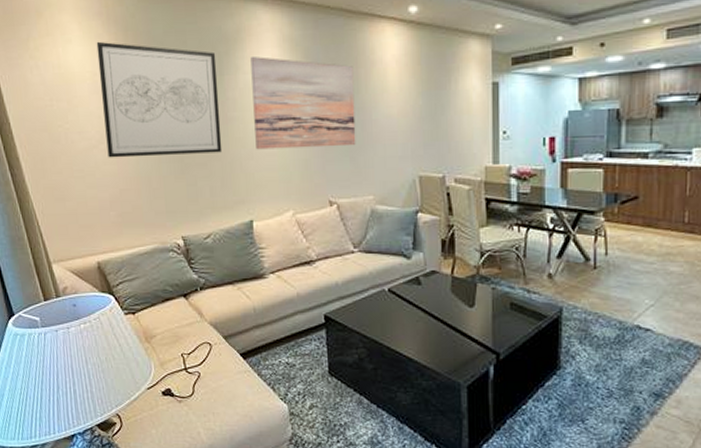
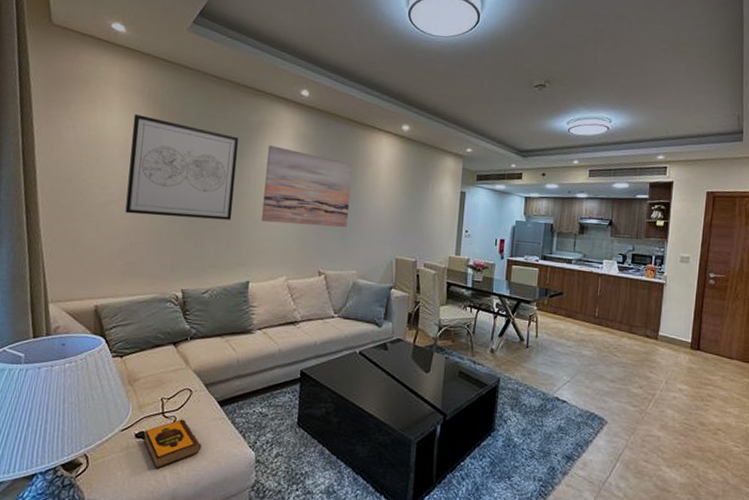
hardback book: none [170,374,231,425] -> present [143,419,202,469]

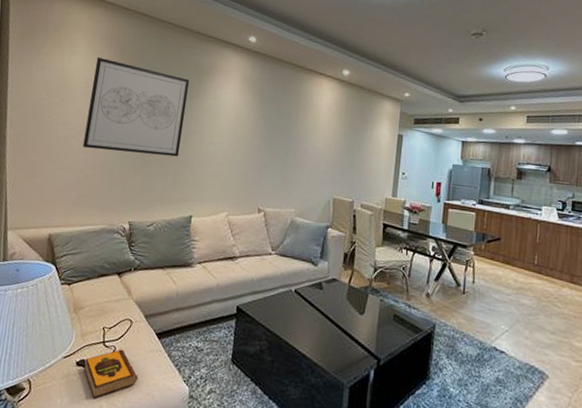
wall art: present [262,146,353,228] -> none [207,87,295,167]

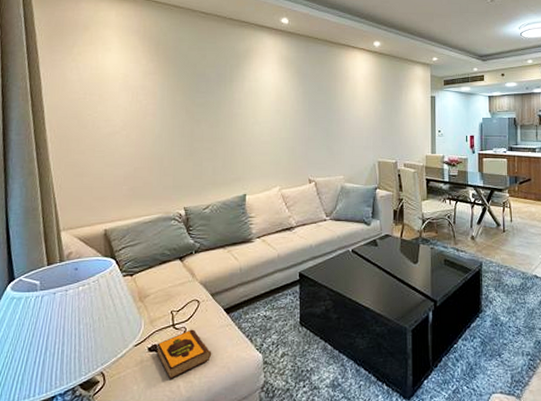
wall art: present [82,57,190,157] -> none [128,51,229,142]

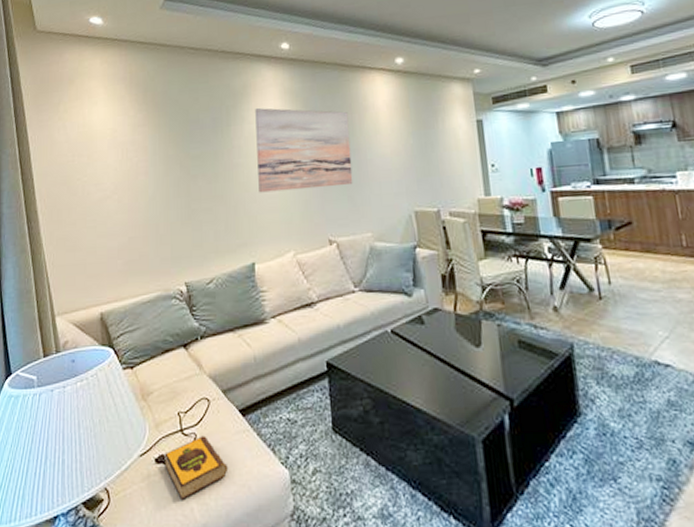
wall art: none [254,70,333,139] -> present [255,108,353,193]

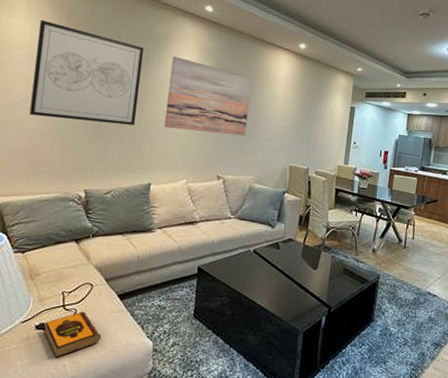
wall art: none [119,102,227,208] -> present [29,19,145,126]

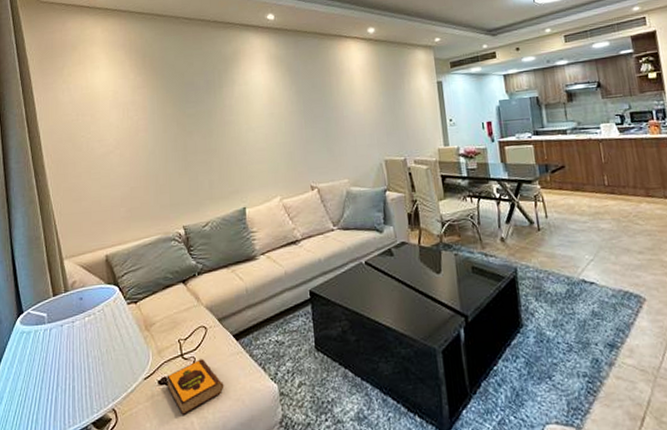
wall art: present [29,19,145,126] -> none [119,66,220,161]
wall art: present [164,56,253,137] -> none [244,71,332,146]

